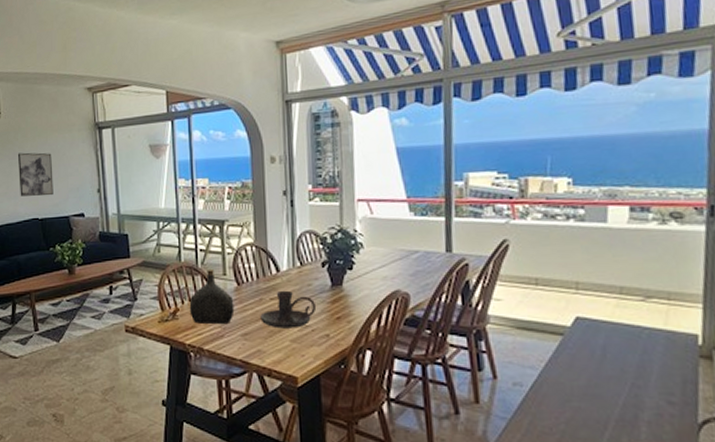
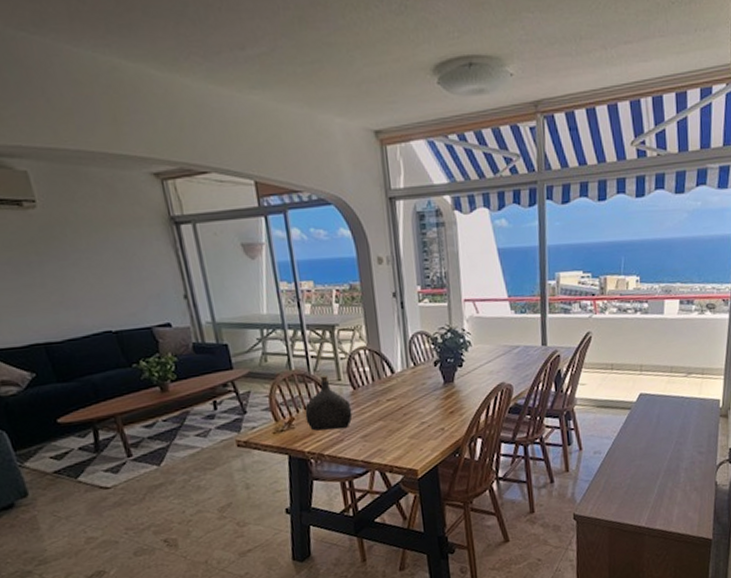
wall art: present [17,152,54,197] -> none [69,252,128,306]
candle holder: present [260,290,315,329] -> none [378,390,431,428]

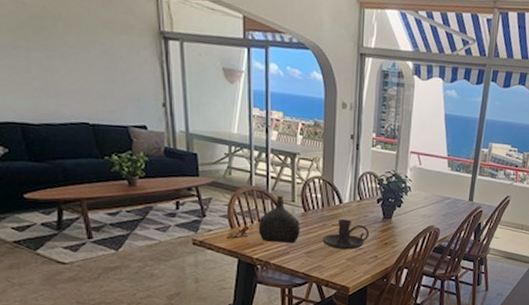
candle holder: none [378,390,431,428] -> present [322,218,369,250]

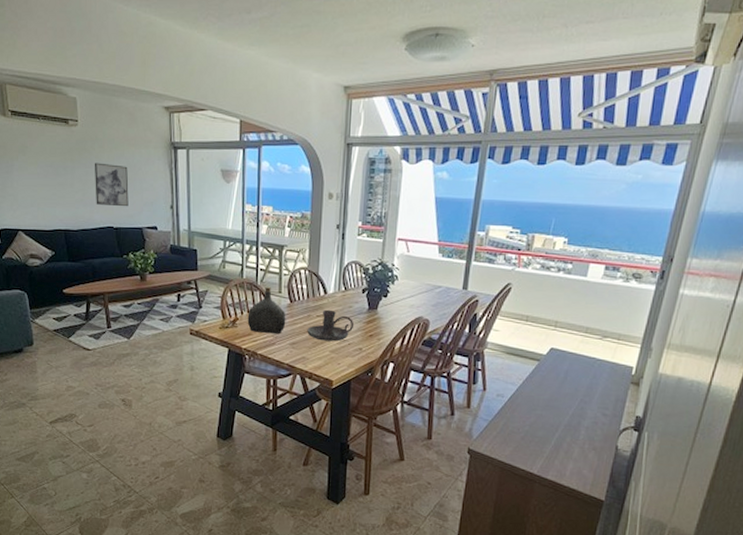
wall art: none [57,45,108,101] -> present [94,162,129,207]

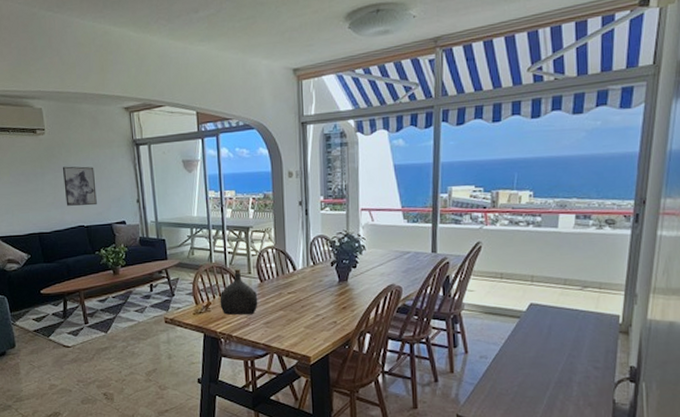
candle holder: present [307,309,353,342] -> none [280,285,325,317]

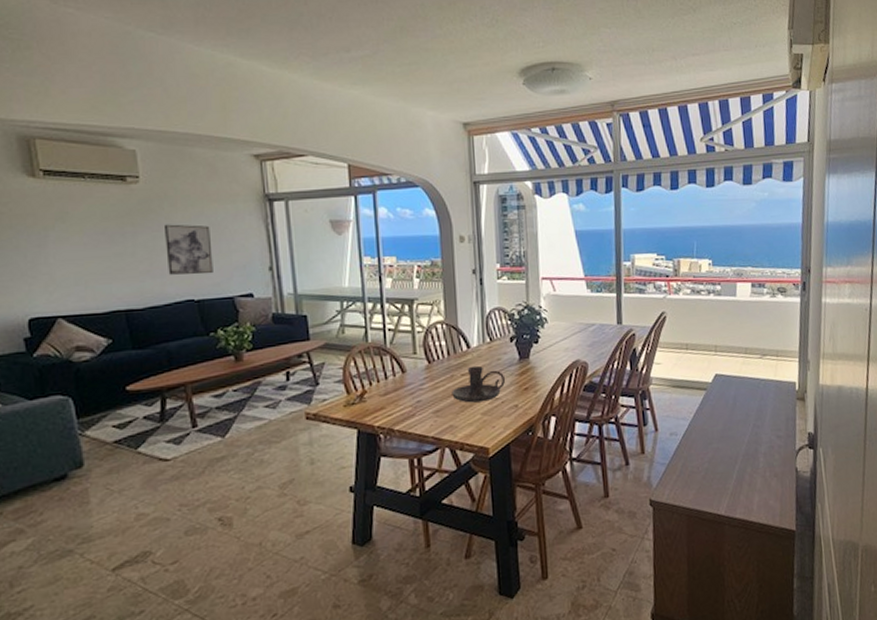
water jug: present [219,268,258,315] -> none [378,348,426,405]
candle holder: none [280,285,325,317] -> present [452,365,505,403]

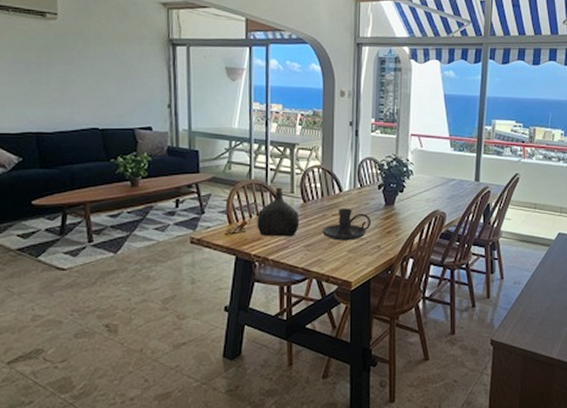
wall art: present [163,224,213,275] -> none [76,59,118,107]
water jug: none [378,348,426,405] -> present [257,186,300,236]

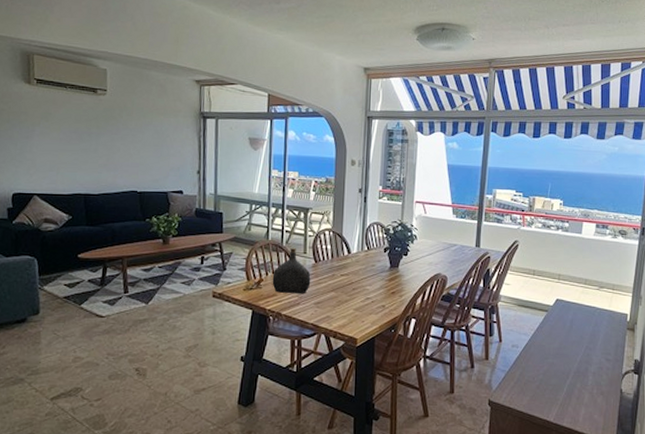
candle holder: present [322,208,370,241] -> none [331,268,376,300]

